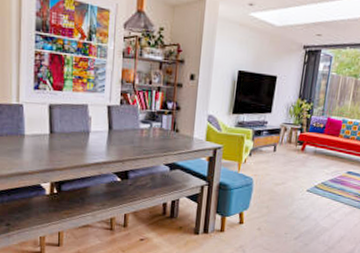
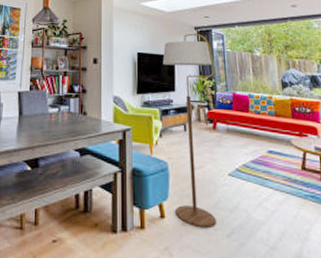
floor lamp: none [253,52,317,232] -> present [162,33,216,227]

